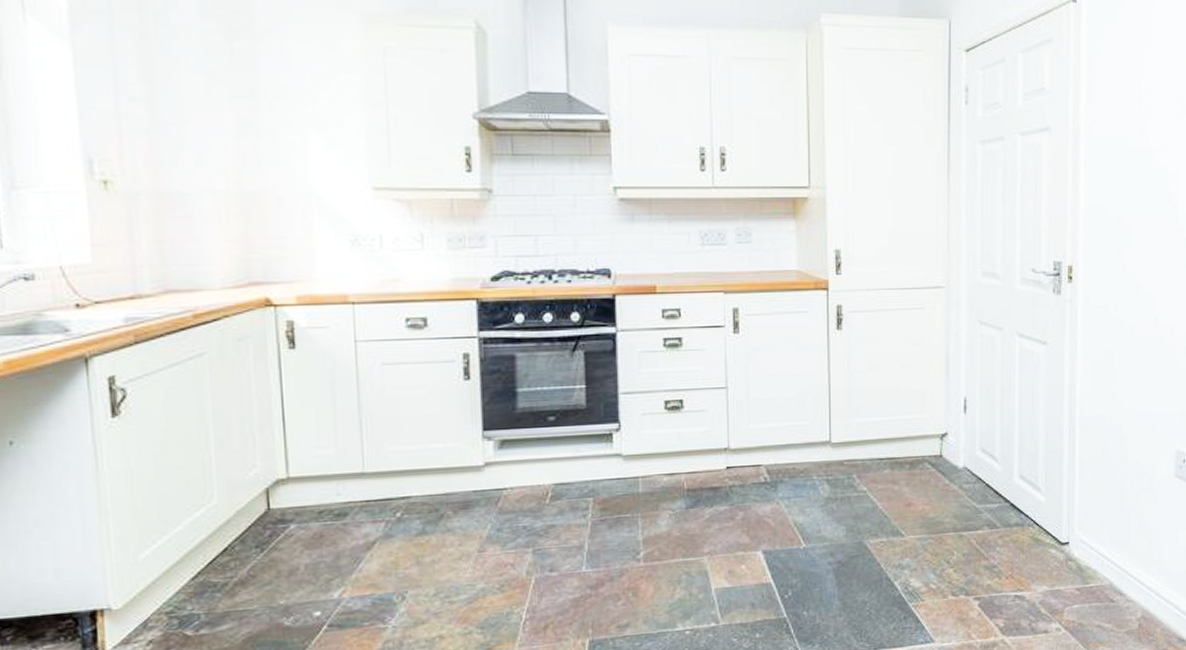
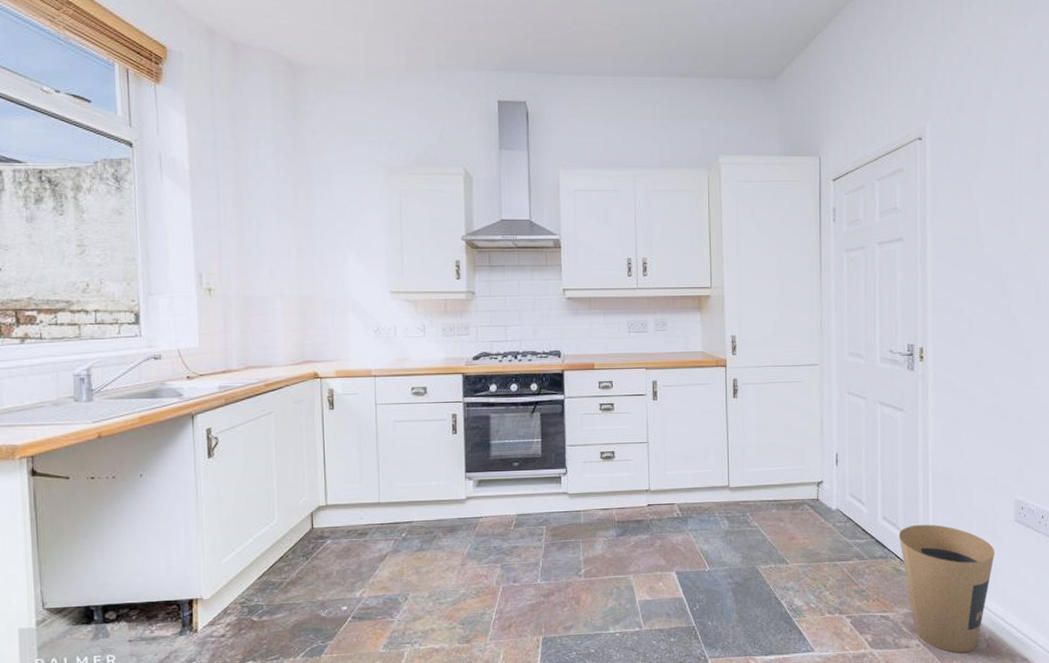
trash can: none [1038,483,1151,637] -> present [898,524,995,653]

